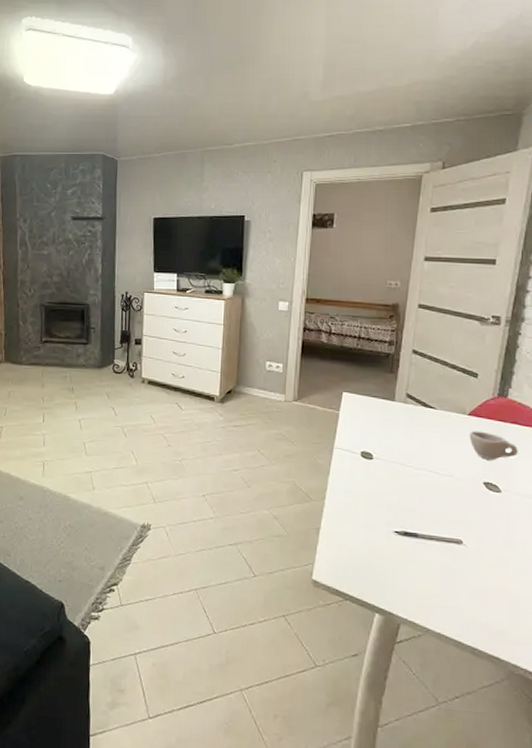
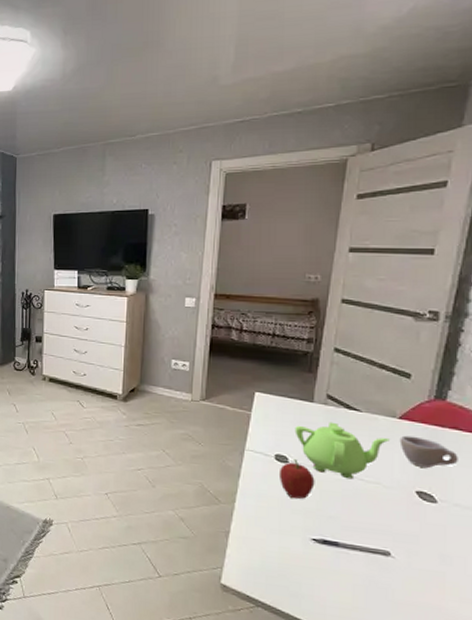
fruit: none [365,456,397,493] -> present [280,459,315,499]
teapot: none [378,419,461,473] -> present [294,422,390,480]

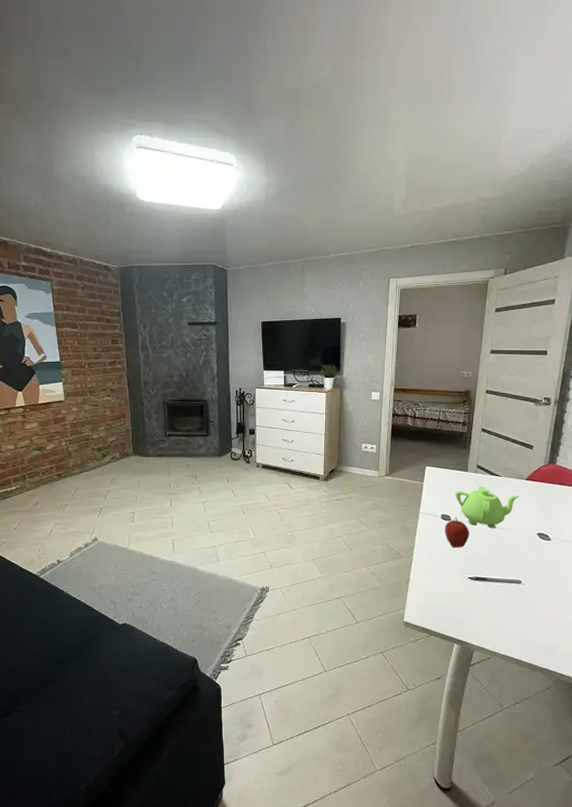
cup: present [399,435,458,468] -> none [526,492,564,515]

